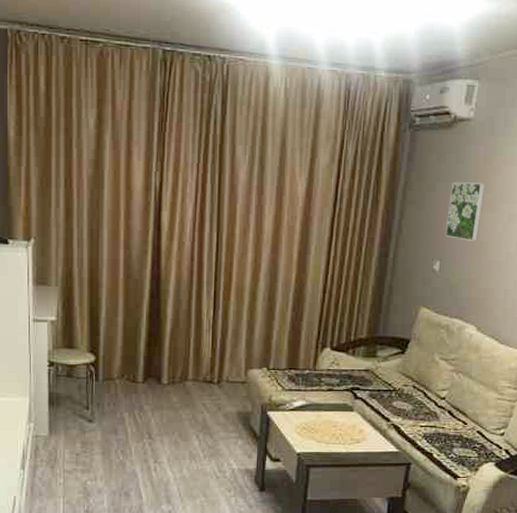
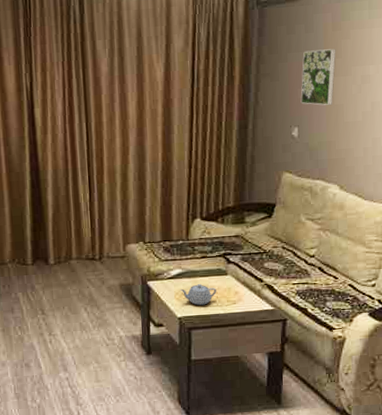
teapot: none [302,419,341,442] -> present [181,284,217,306]

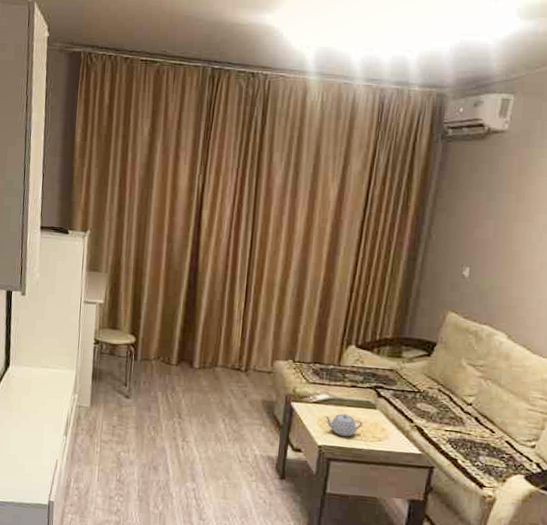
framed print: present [300,48,336,105] -> none [475,191,519,249]

